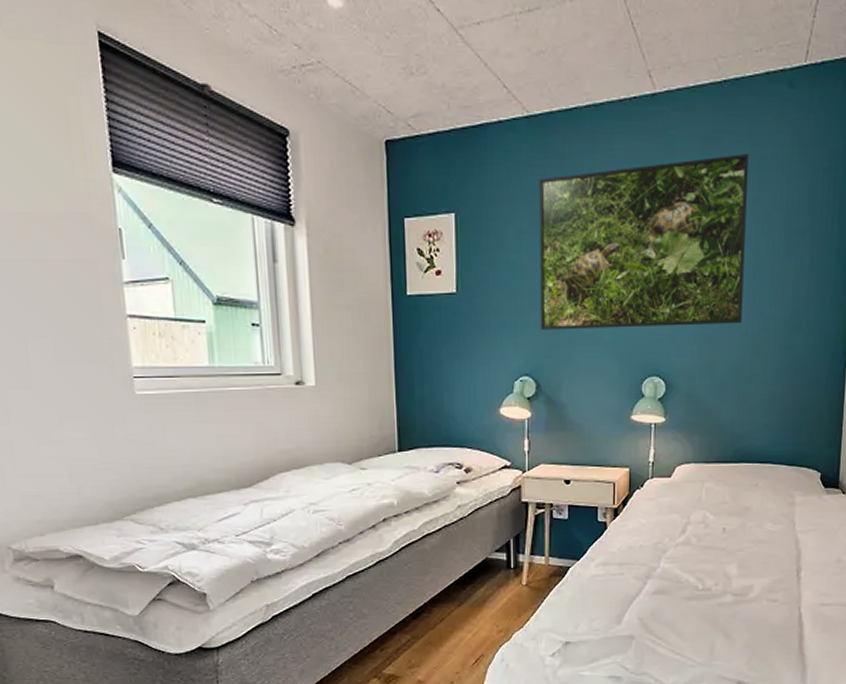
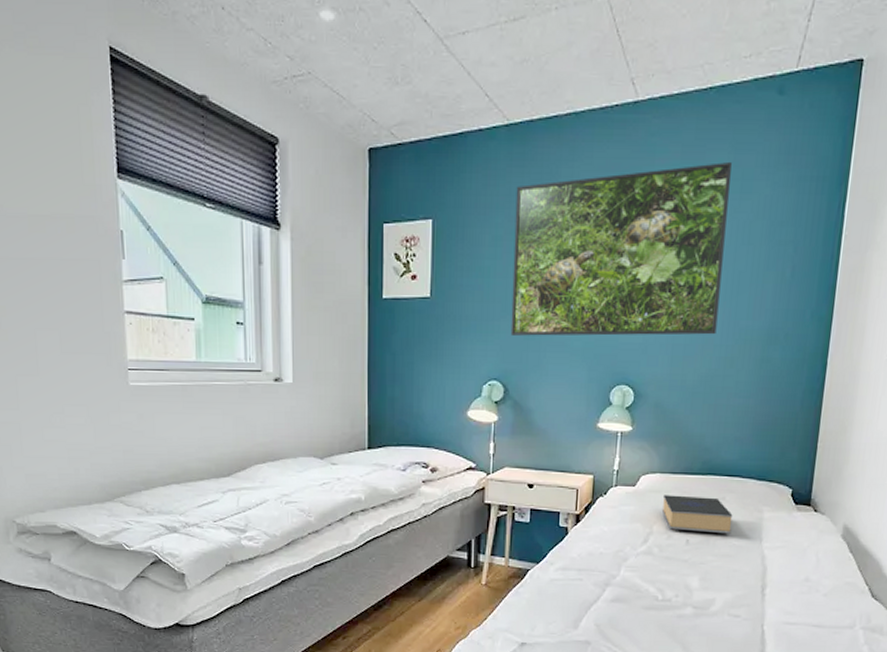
book: none [697,484,766,522] -> present [661,495,733,535]

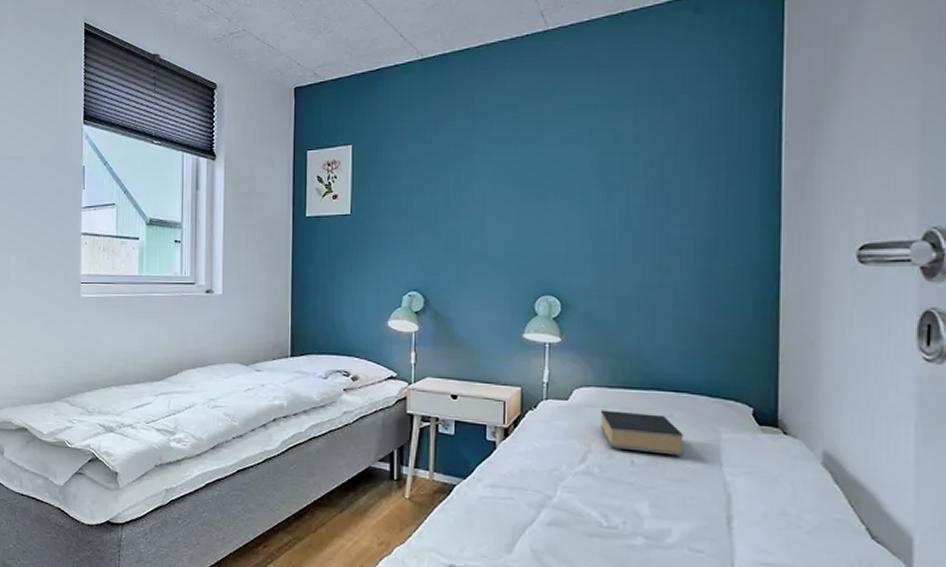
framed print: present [510,161,732,336] -> none [429,77,650,248]

